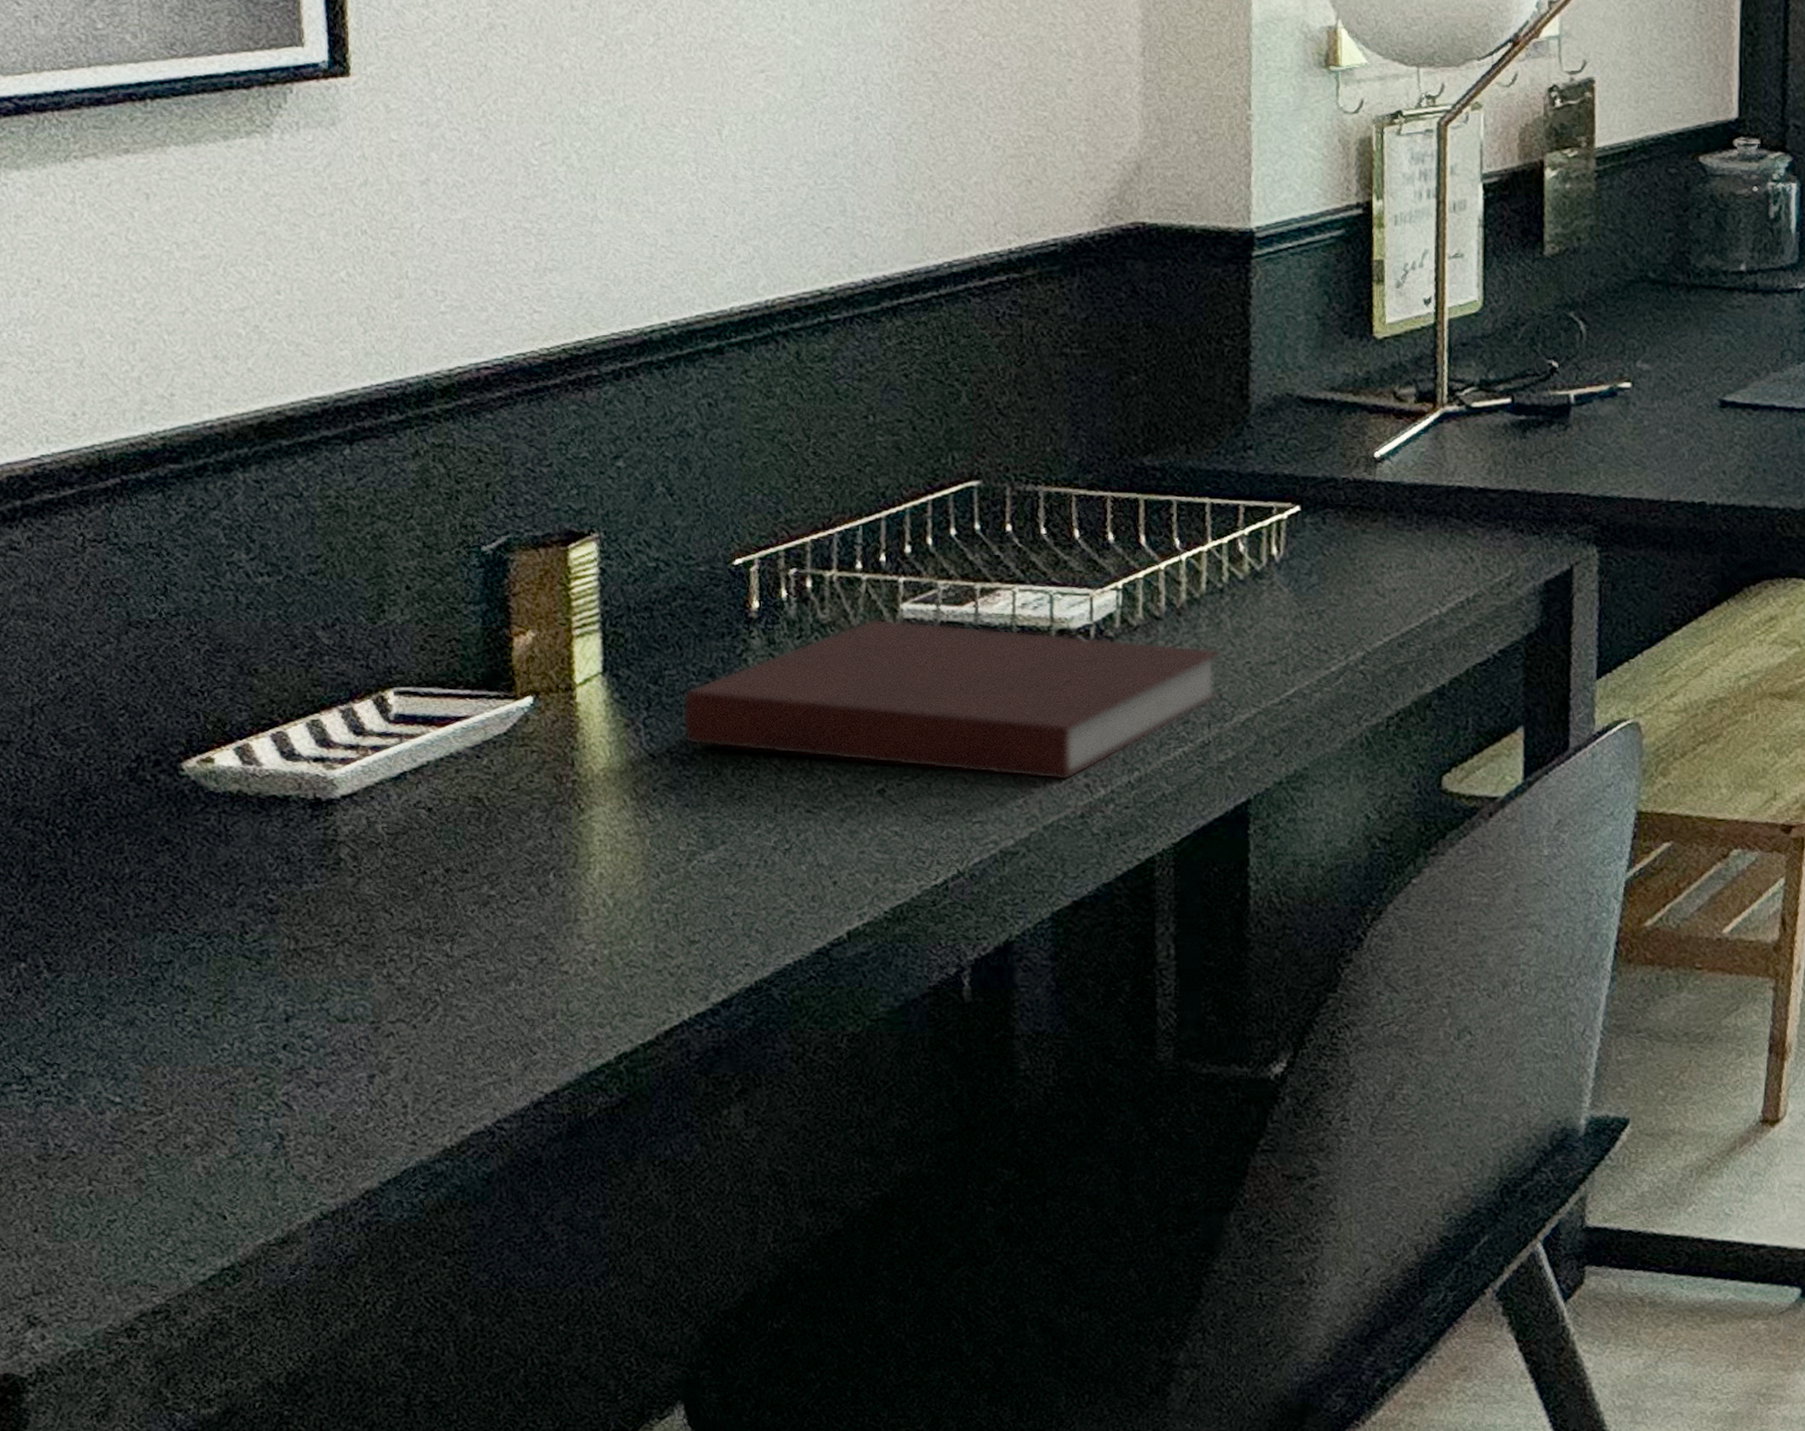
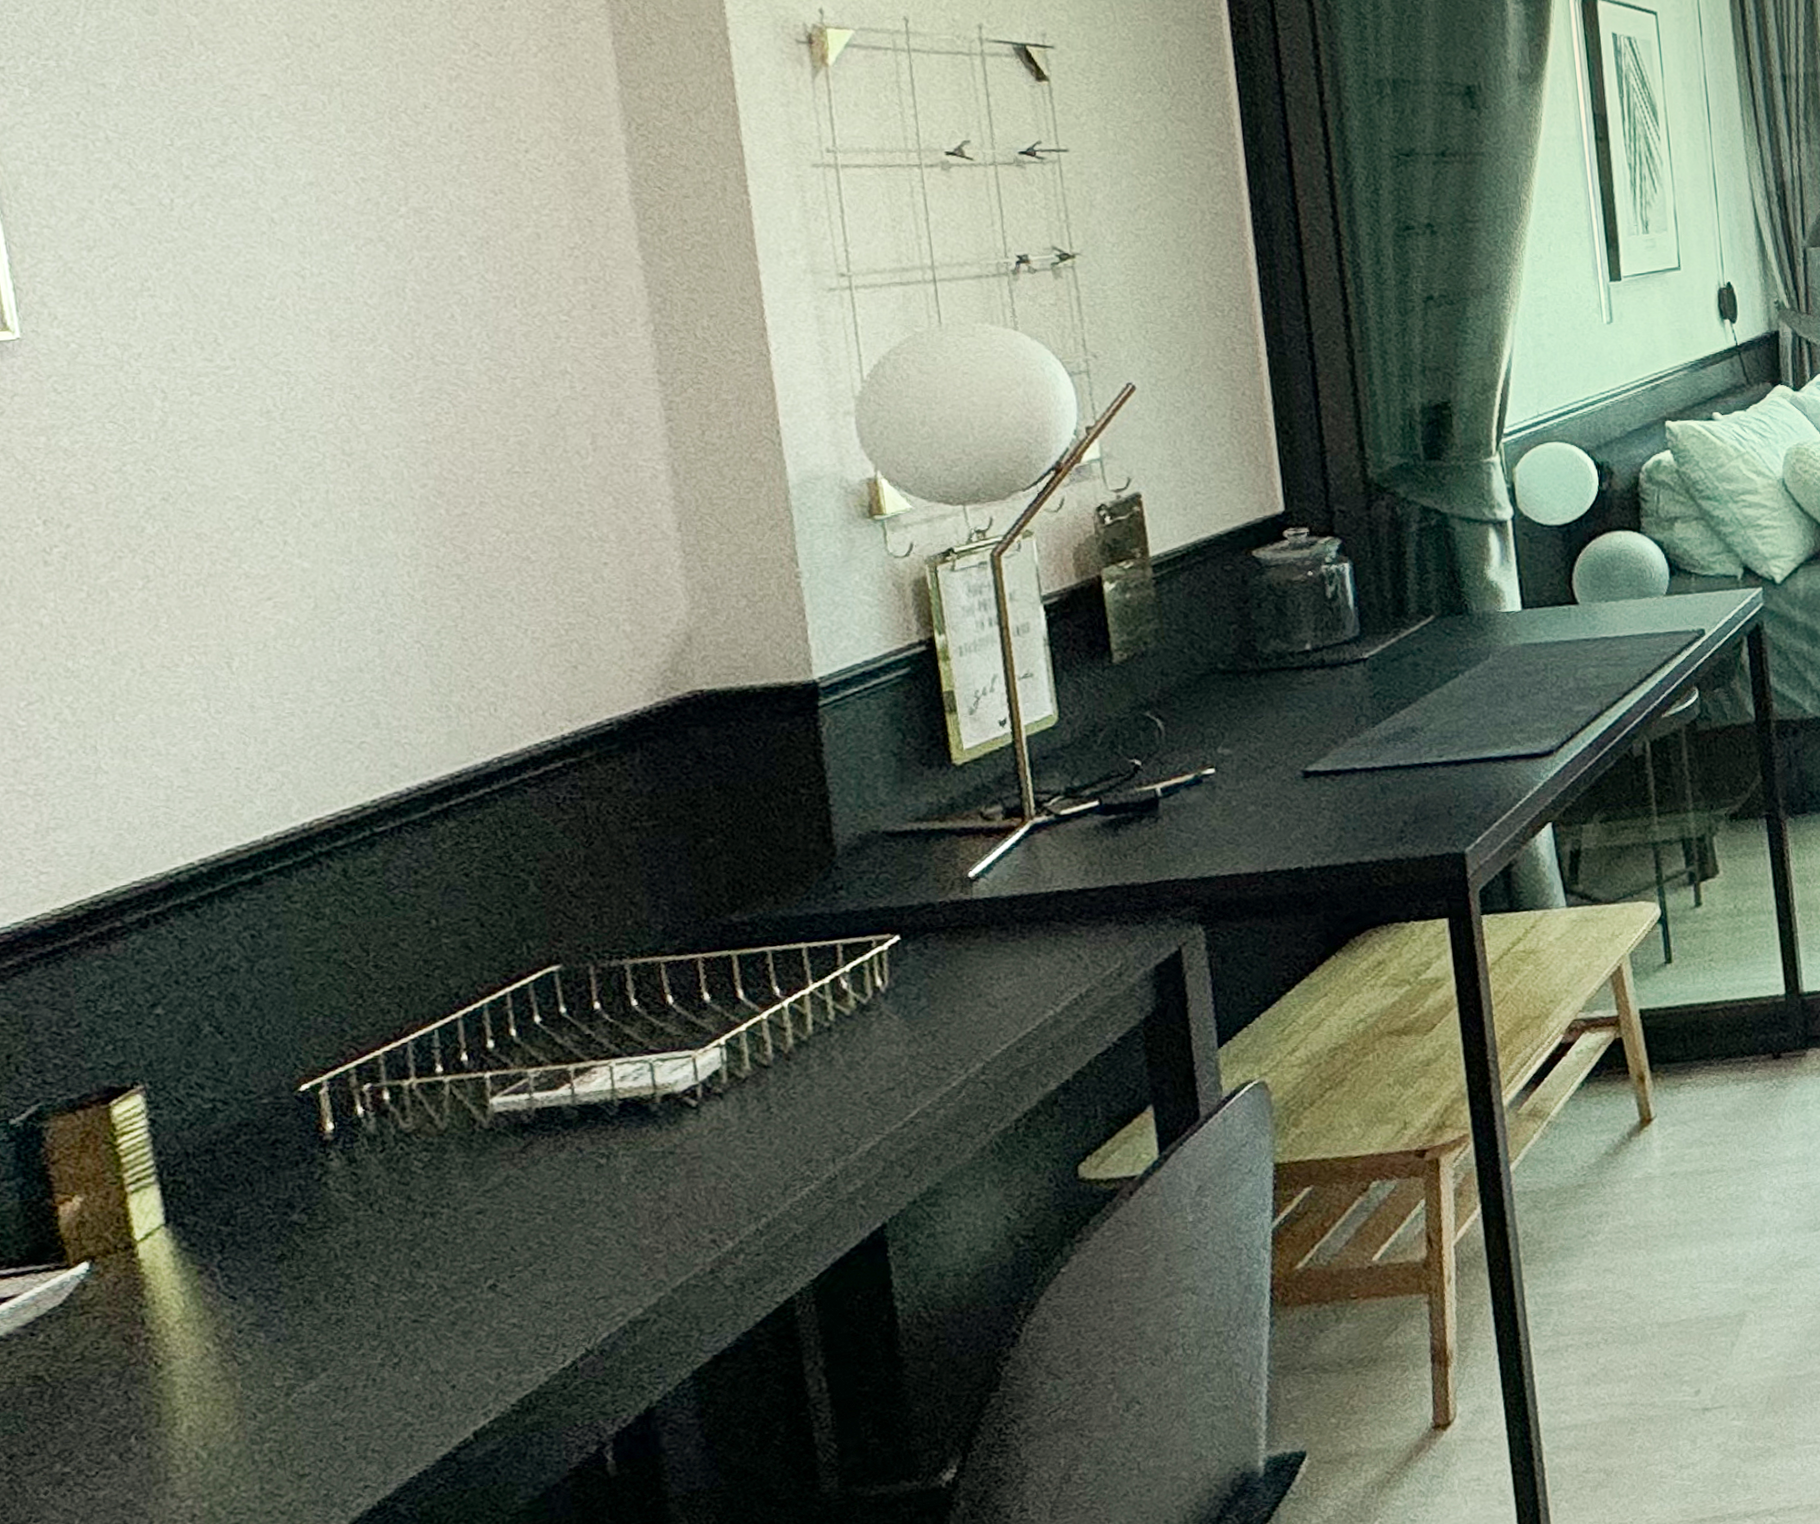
notebook: present [682,618,1222,781] -> none [260,1085,840,1279]

